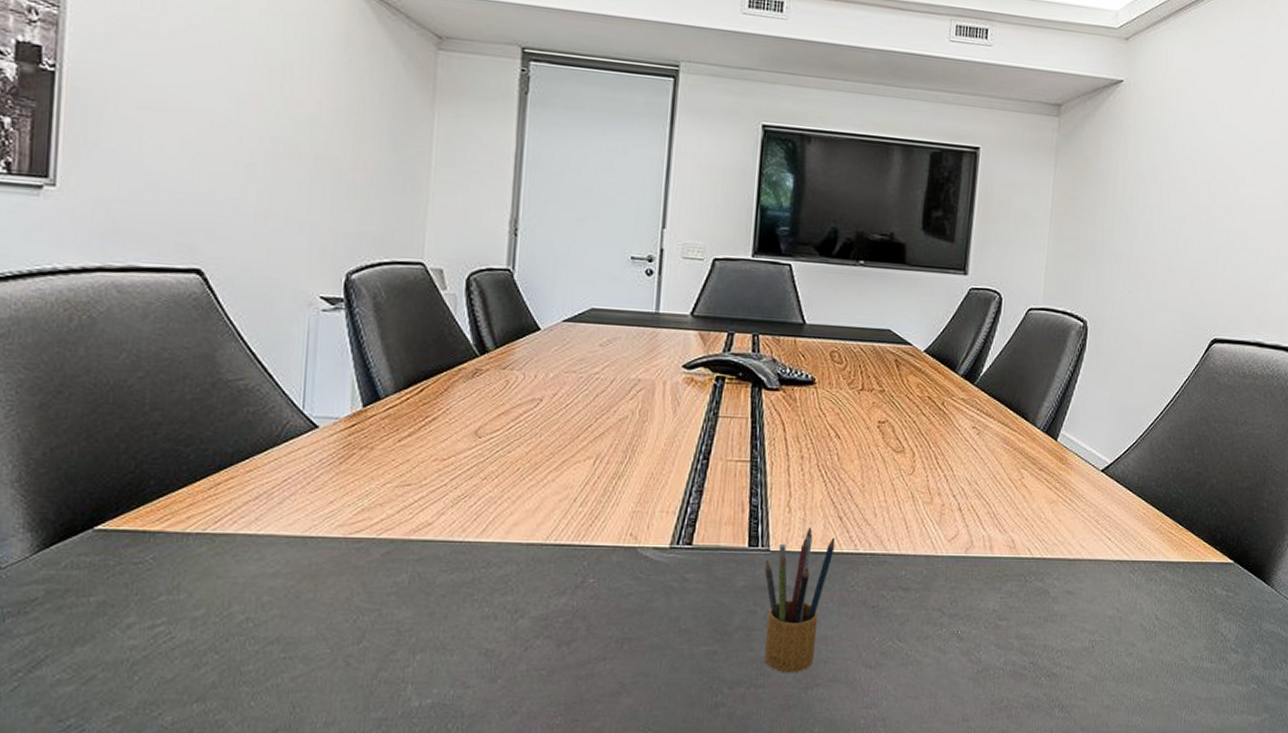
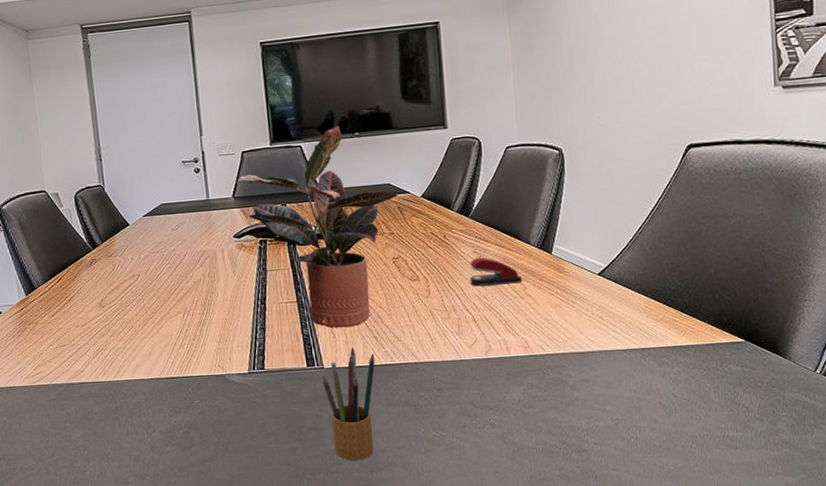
potted plant: none [700,248,898,502] -> present [237,126,399,329]
stapler: none [962,434,1021,471] -> present [469,257,523,287]

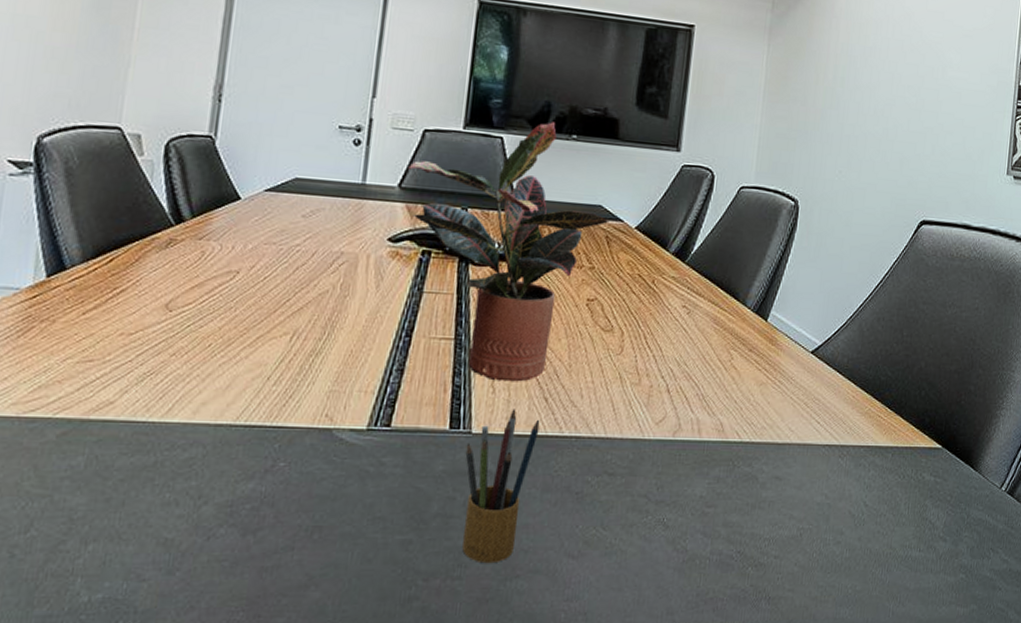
stapler: present [469,257,523,287] -> none [671,313,731,351]

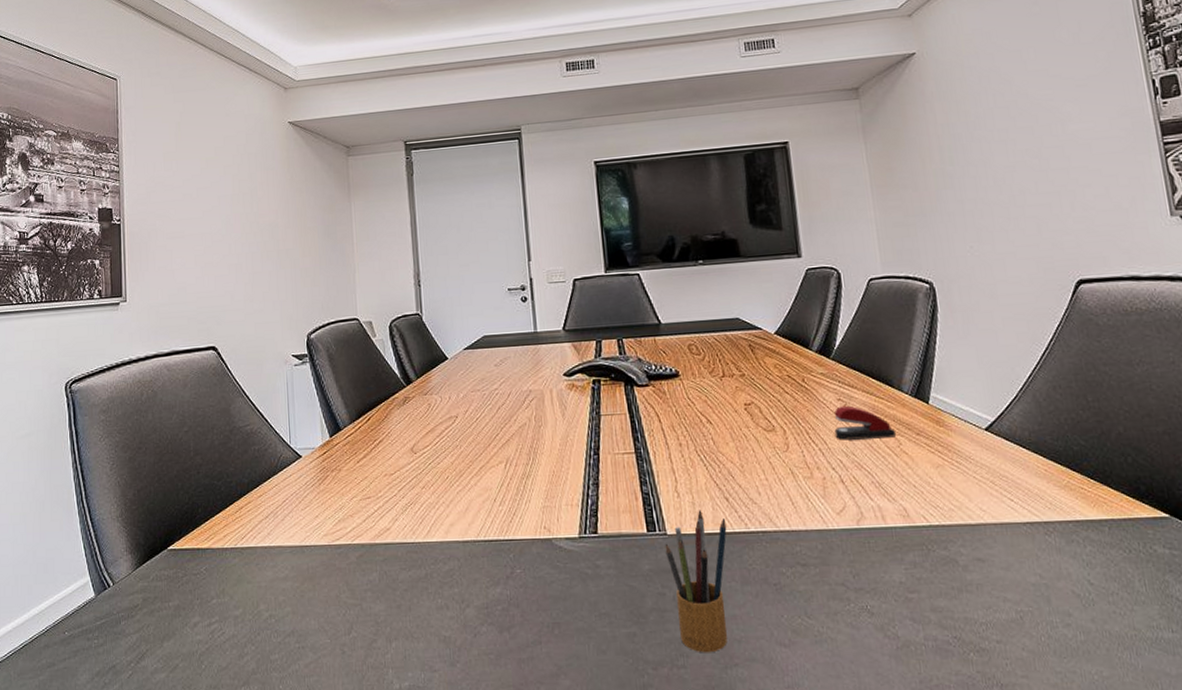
potted plant: present [408,122,610,382] -> none [567,252,749,487]
stapler: none [671,313,731,351] -> present [834,405,897,440]

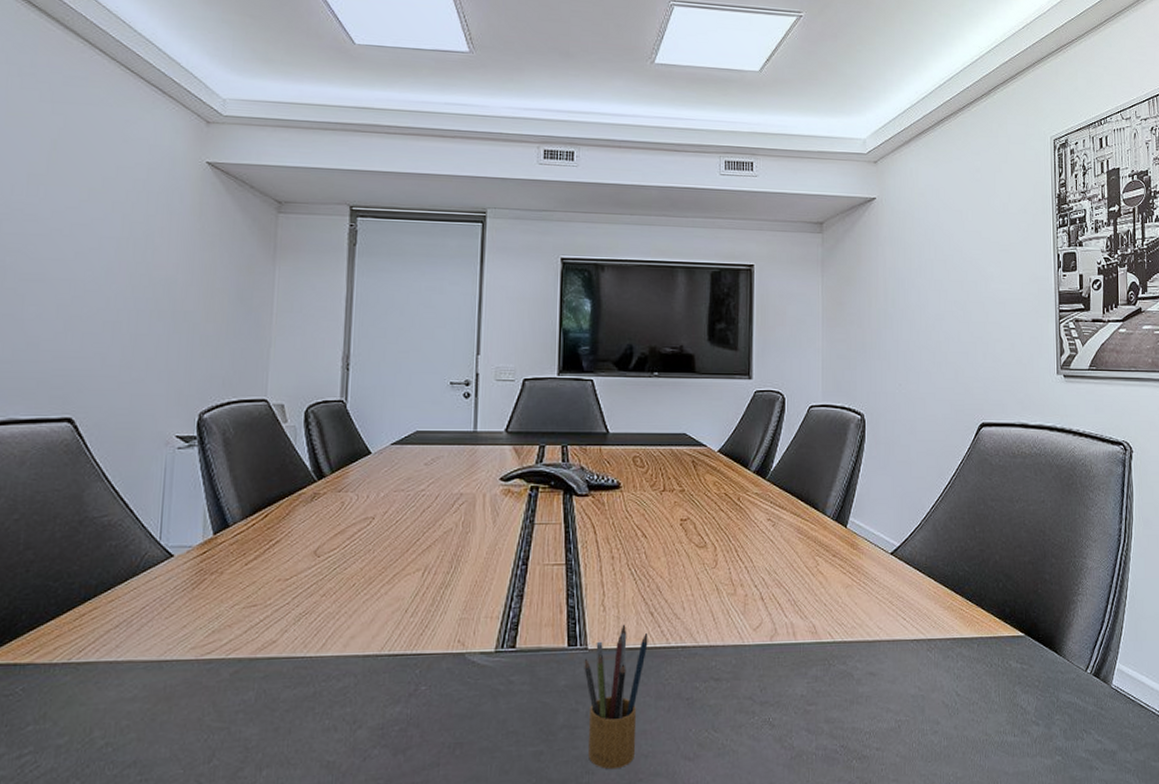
stapler: present [834,405,897,440] -> none [761,525,816,559]

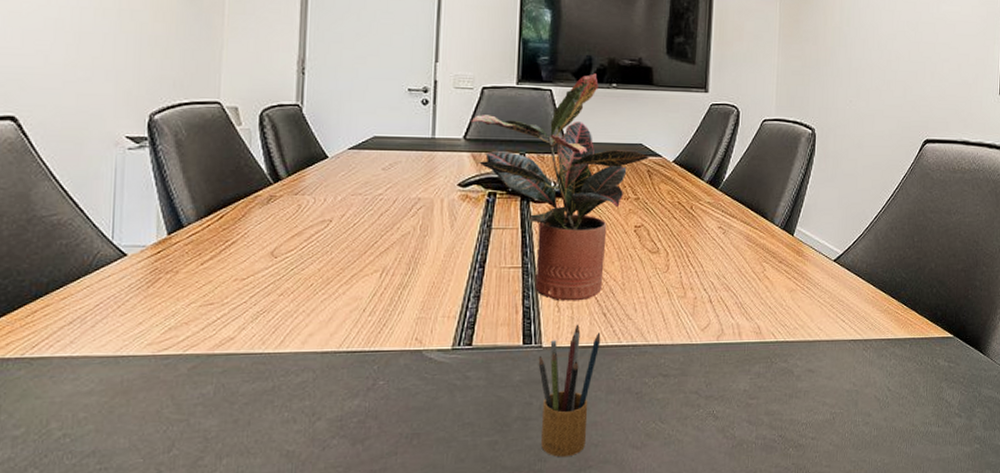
potted plant: none [513,362,694,600] -> present [471,73,650,301]

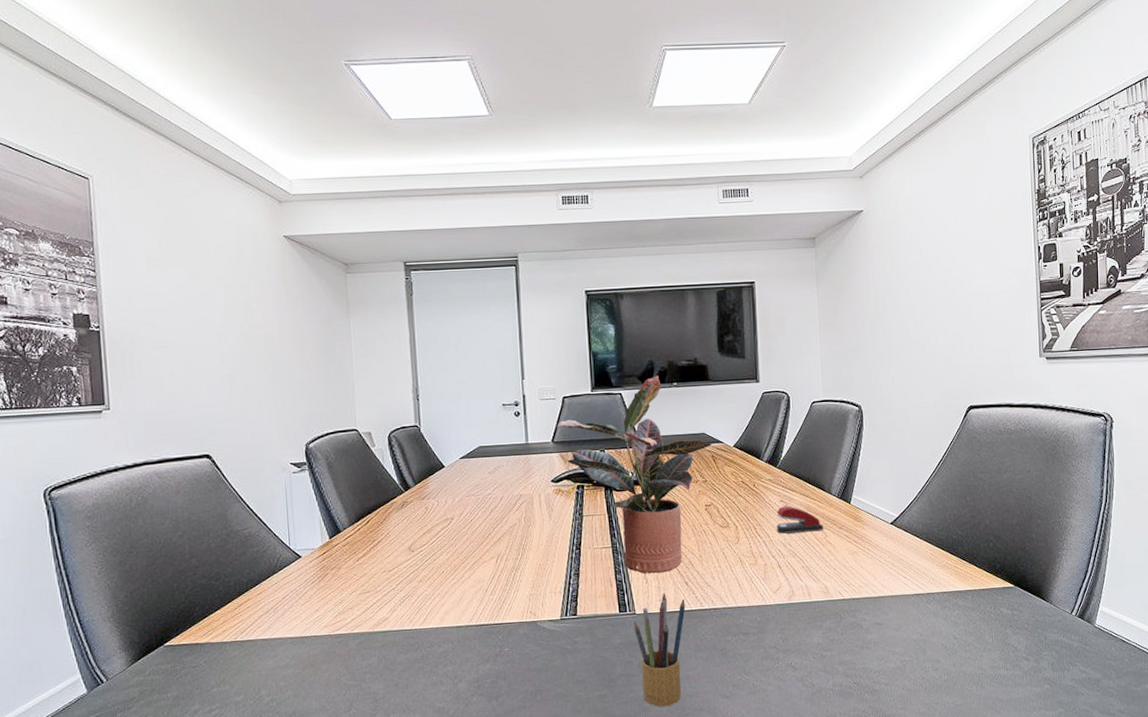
stapler: none [711,233,763,264] -> present [776,505,824,534]

